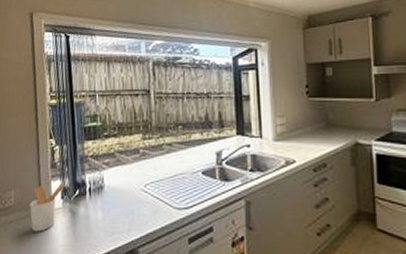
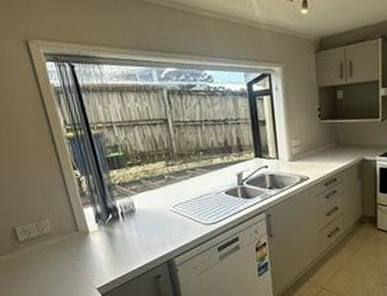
utensil holder: present [29,183,65,232] -> none [66,210,98,252]

